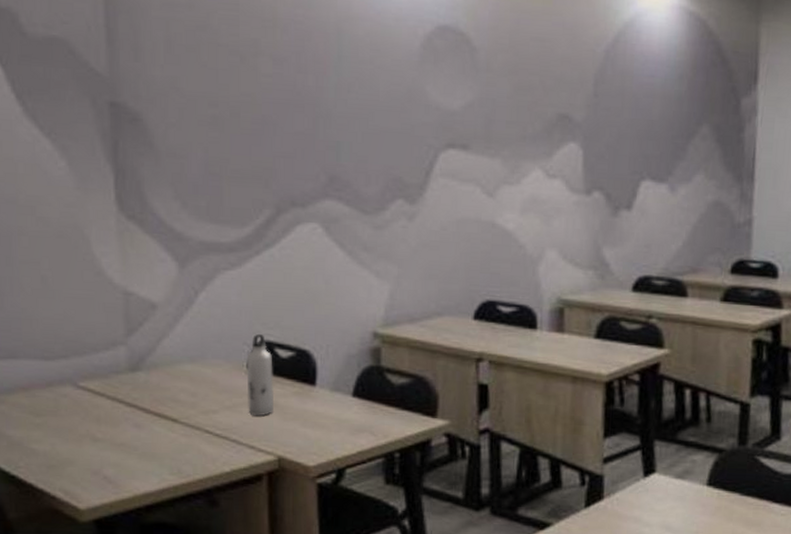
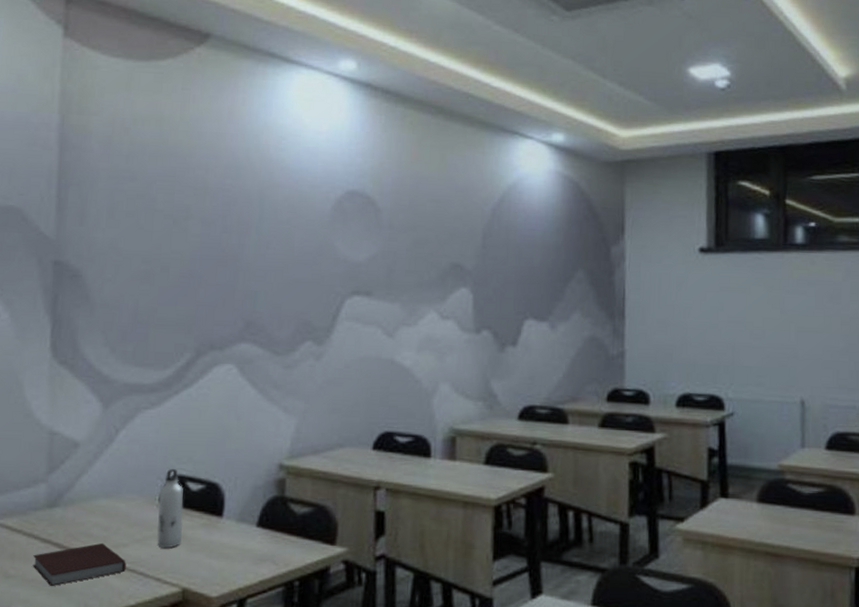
notebook: none [120,408,218,452] -> present [32,542,126,587]

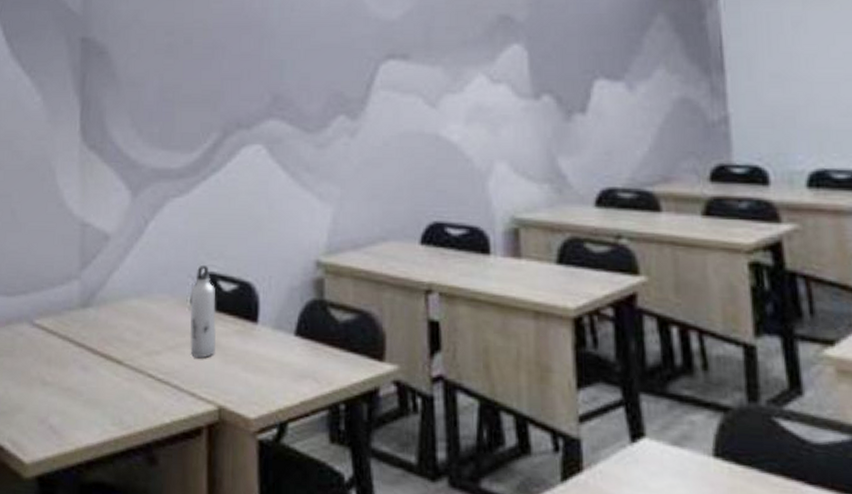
notebook: present [32,542,126,587] -> none [68,349,160,398]

